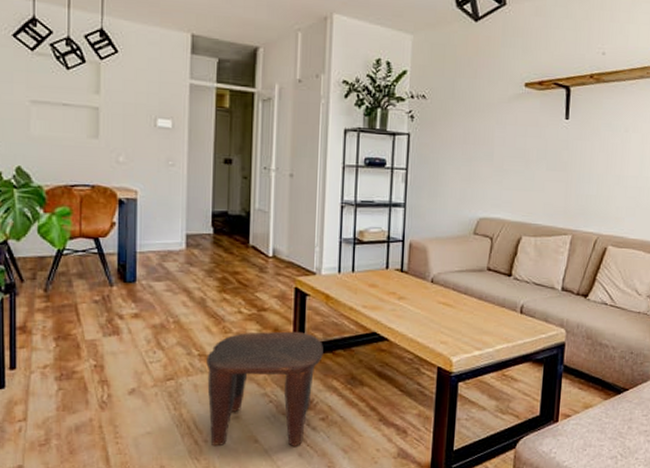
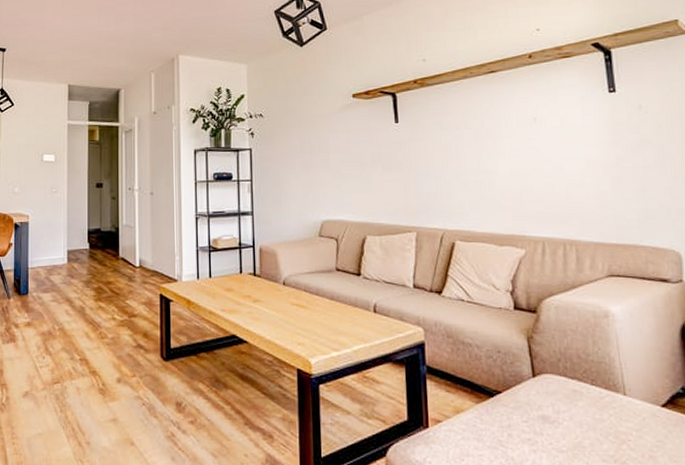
stool: present [206,331,323,446] -> none [87,335,188,450]

